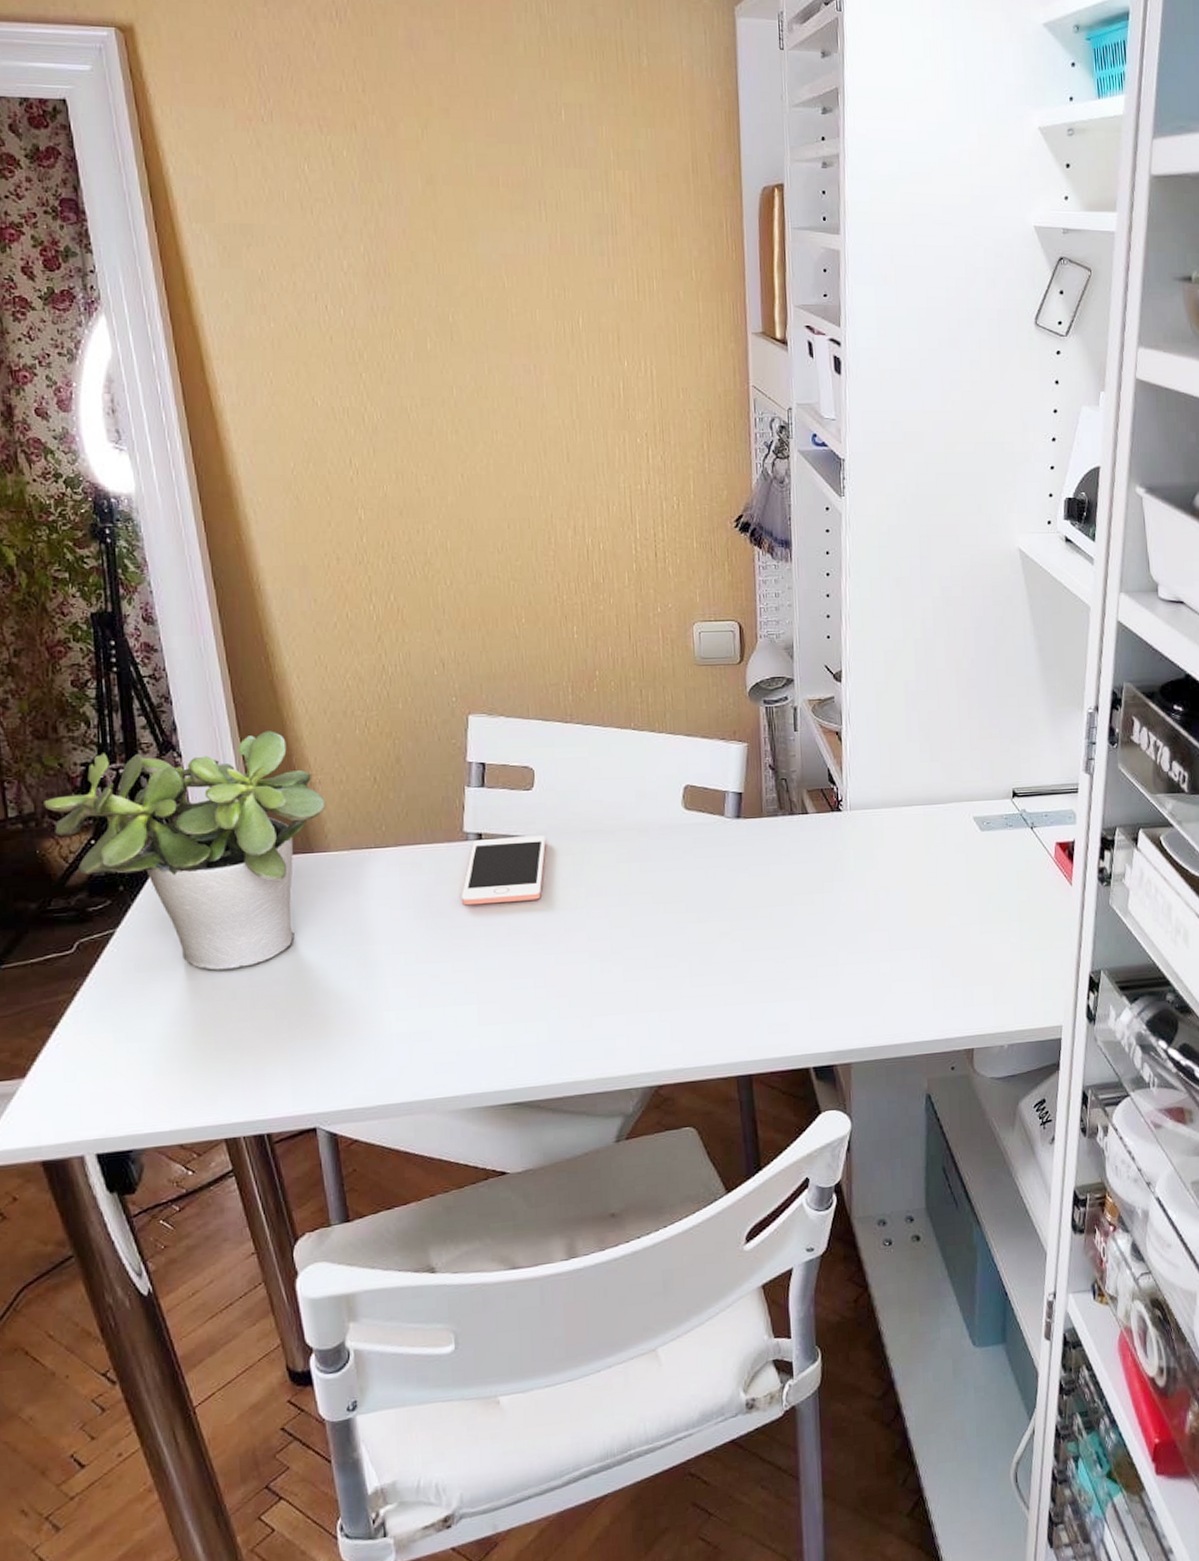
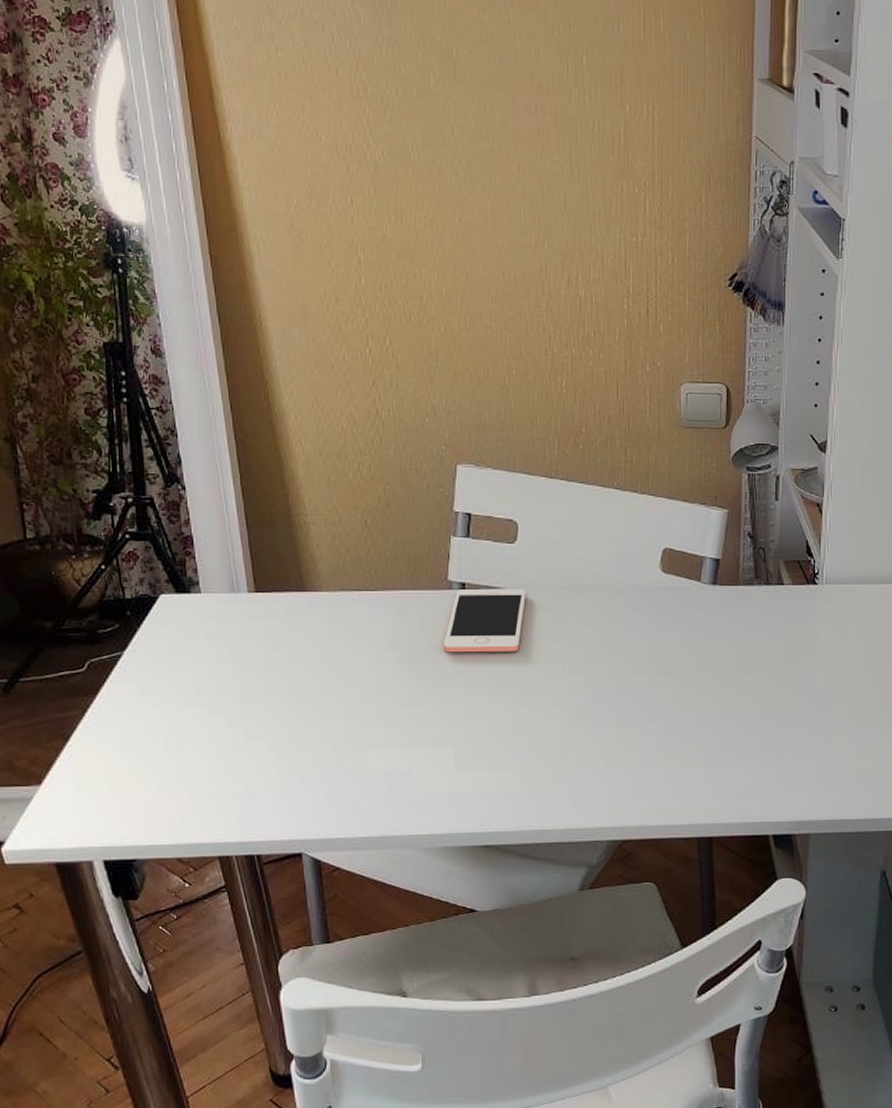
potted plant: present [43,730,325,971] -> none [59,469,318,698]

